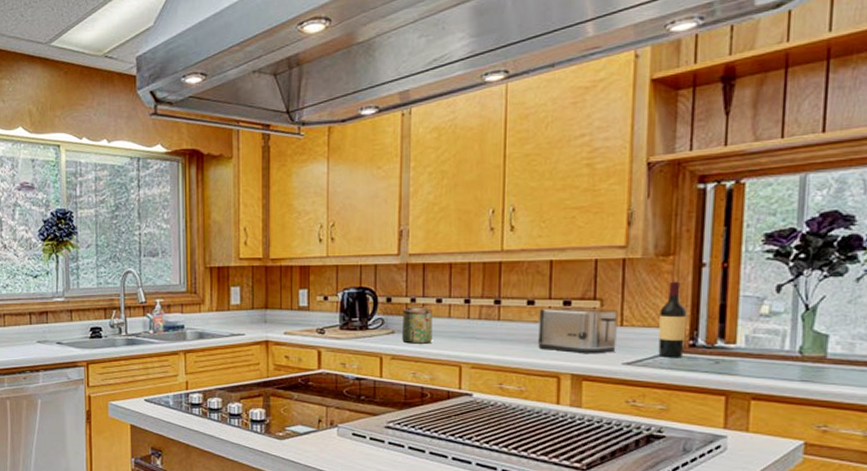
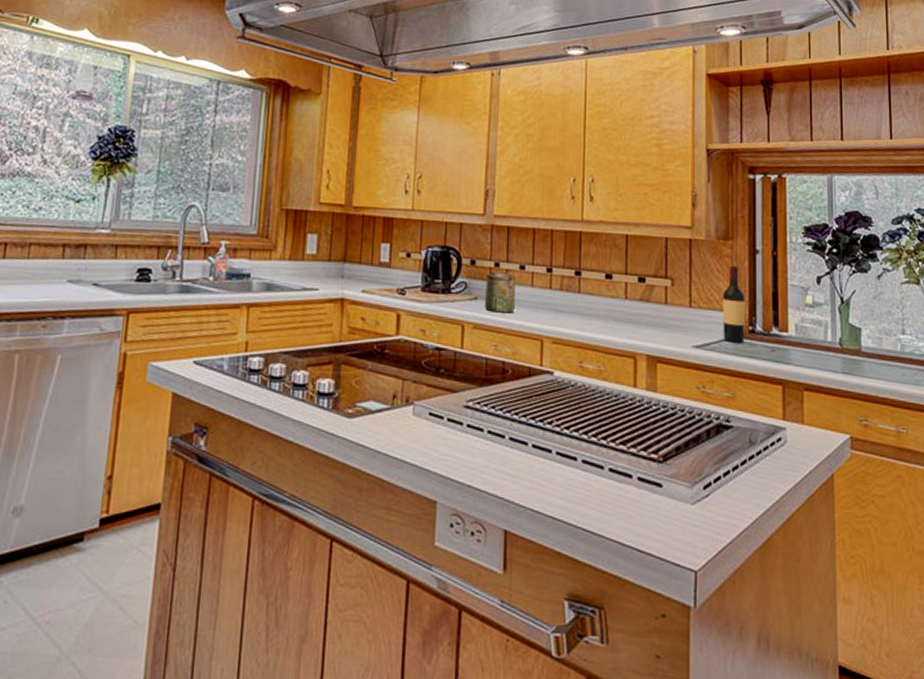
toaster: present [537,306,619,354] -> none [615,282,688,335]

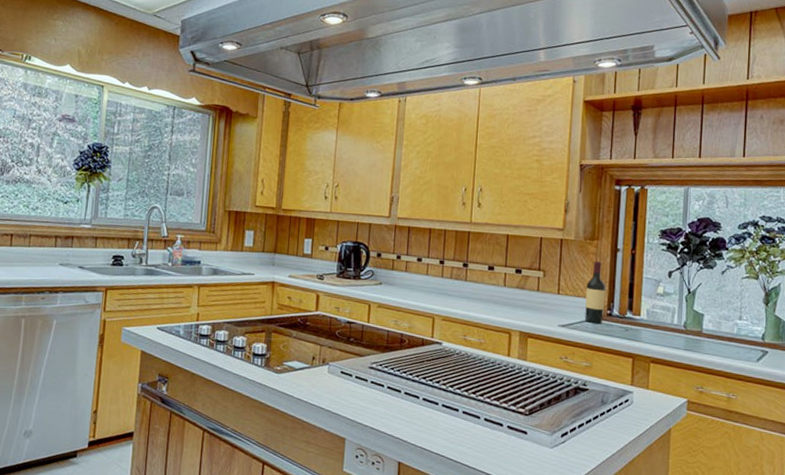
canister: present [485,270,516,314] -> none [388,262,414,296]

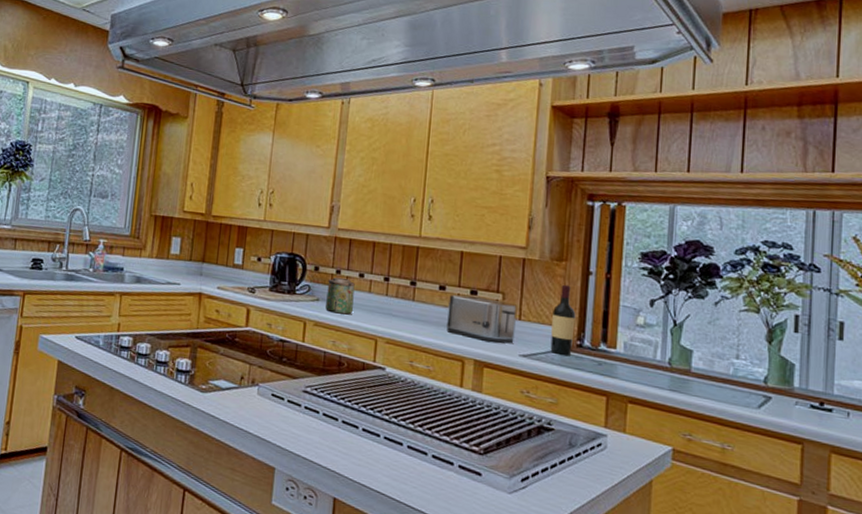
canister: none [388,262,414,296] -> present [326,277,355,315]
toaster: none [494,273,557,316] -> present [446,294,518,344]

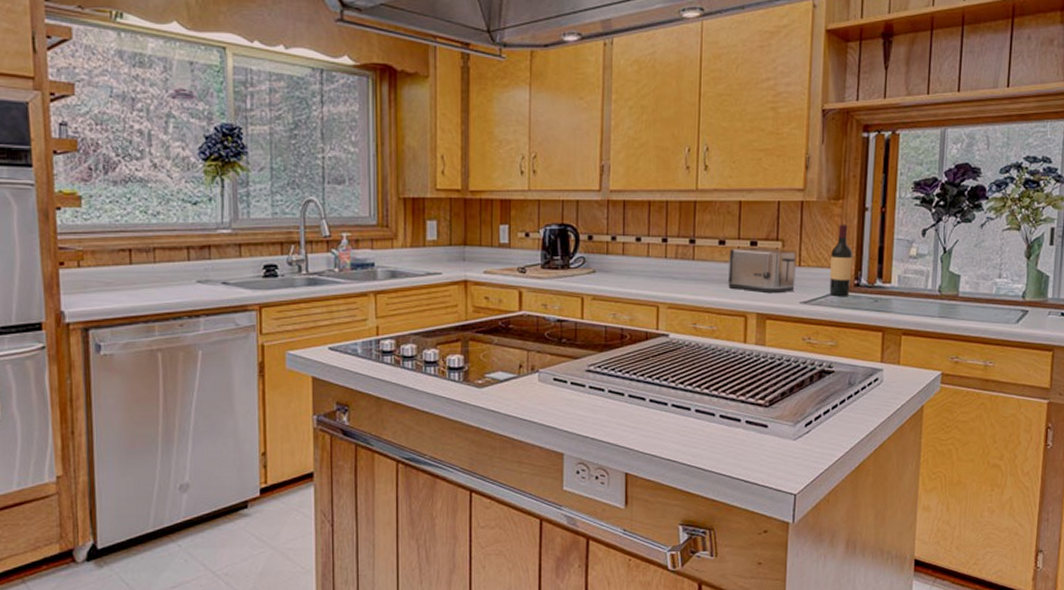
canister: present [326,277,355,315] -> none [603,244,632,284]

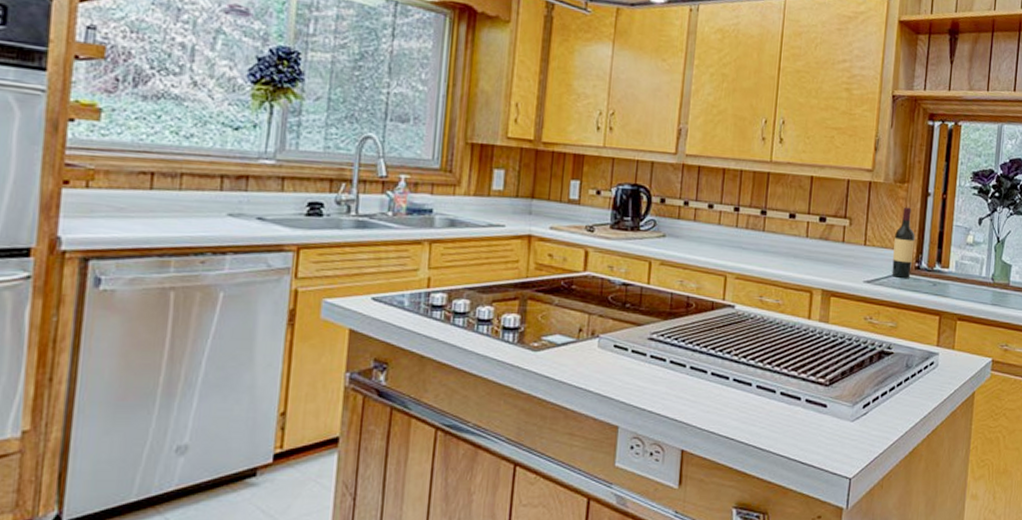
toaster: present [727,247,798,294] -> none [795,222,864,271]

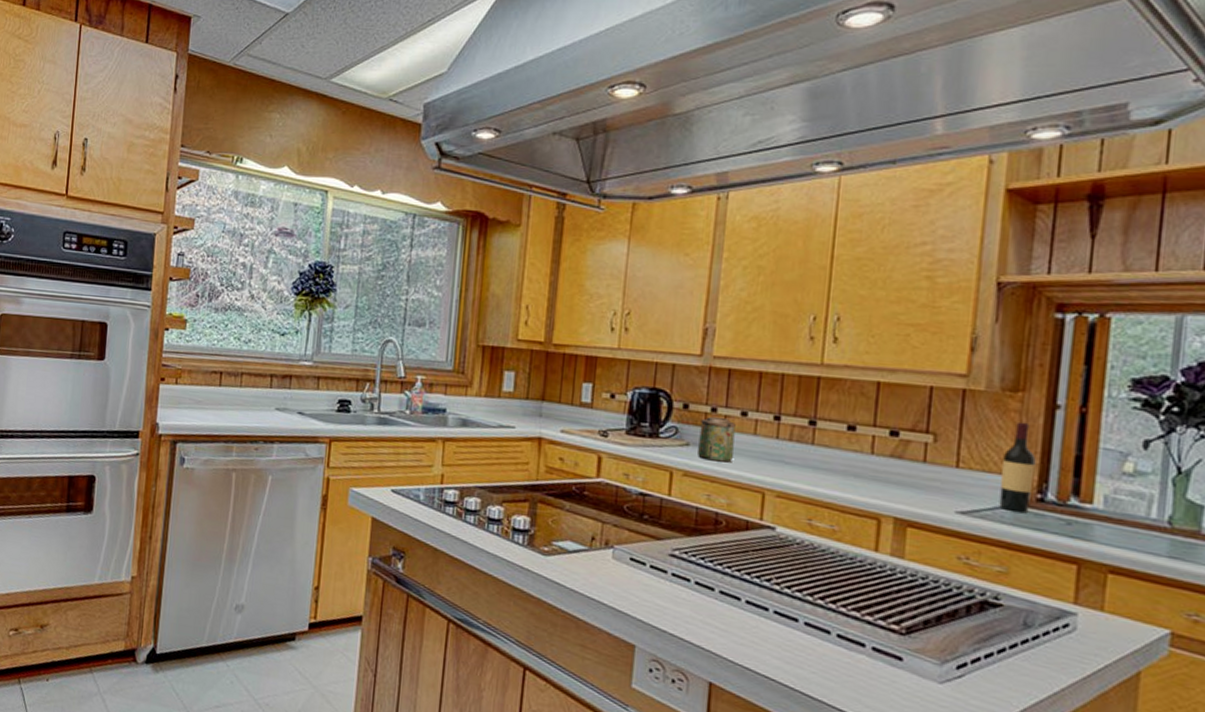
canister: none [672,209,704,251] -> present [698,416,736,463]

